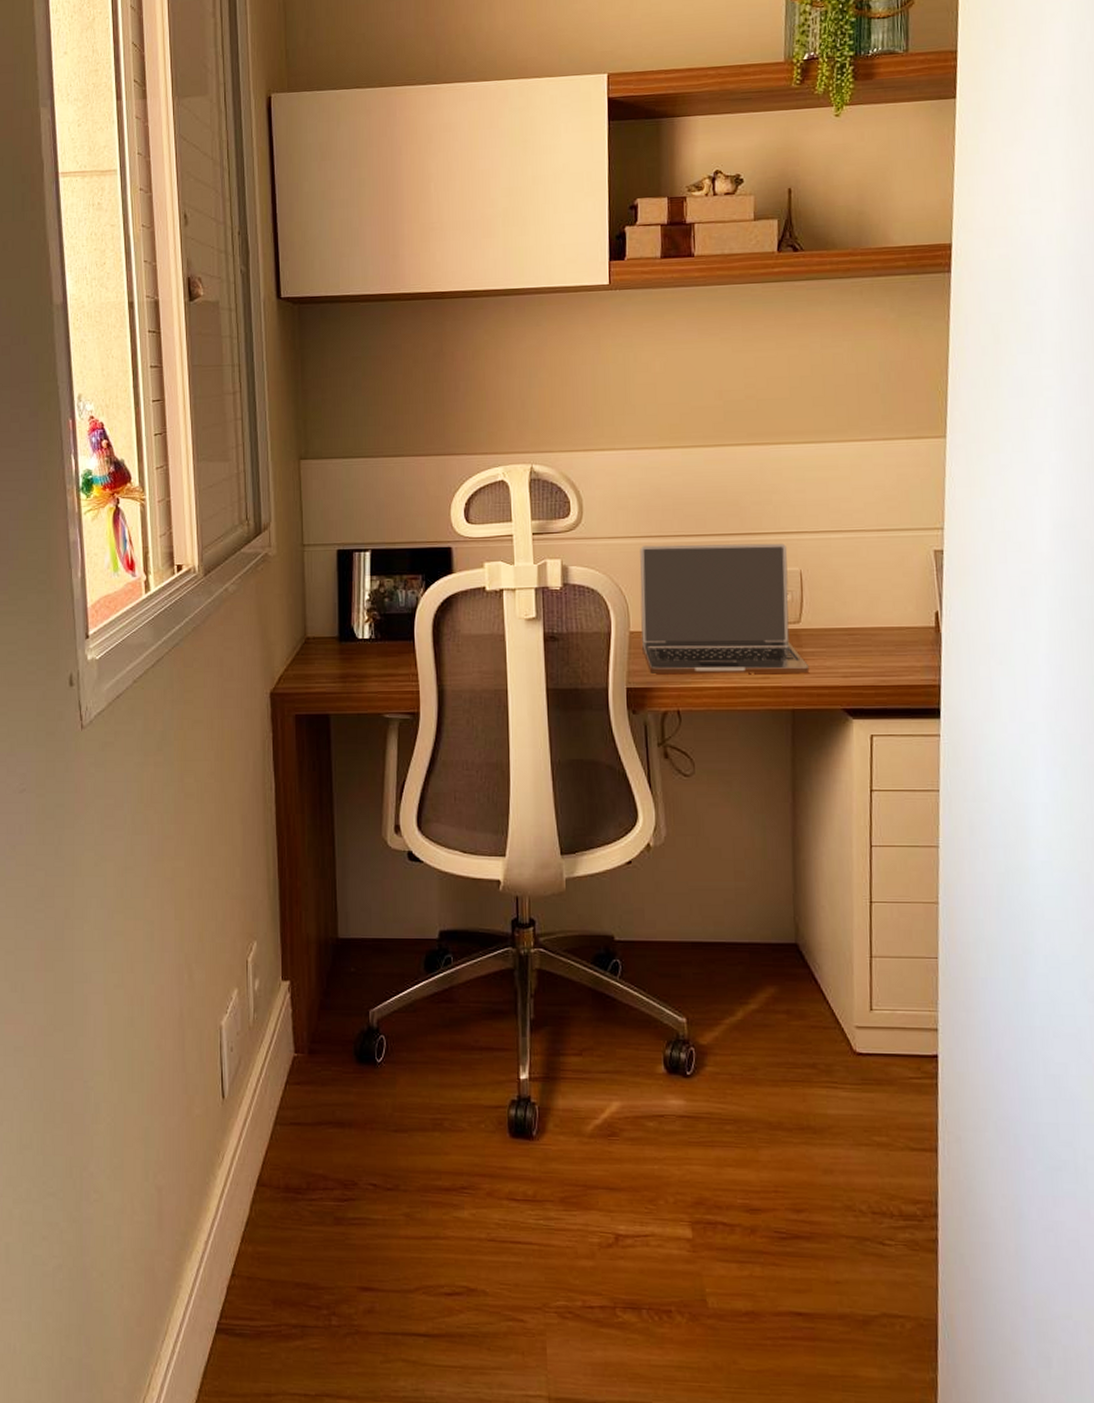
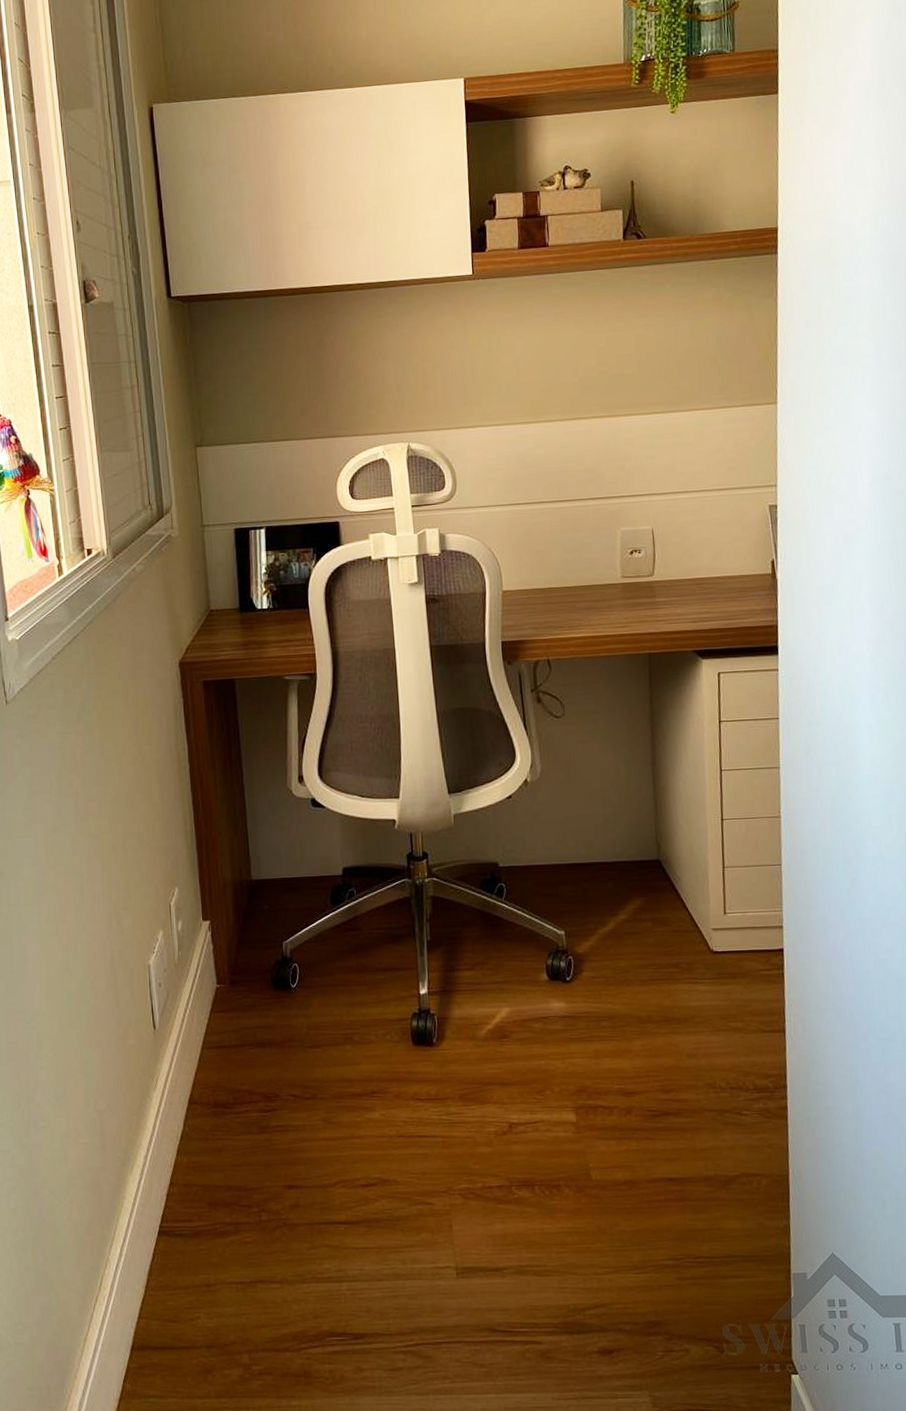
laptop: present [640,543,810,674] -> none [509,504,663,628]

